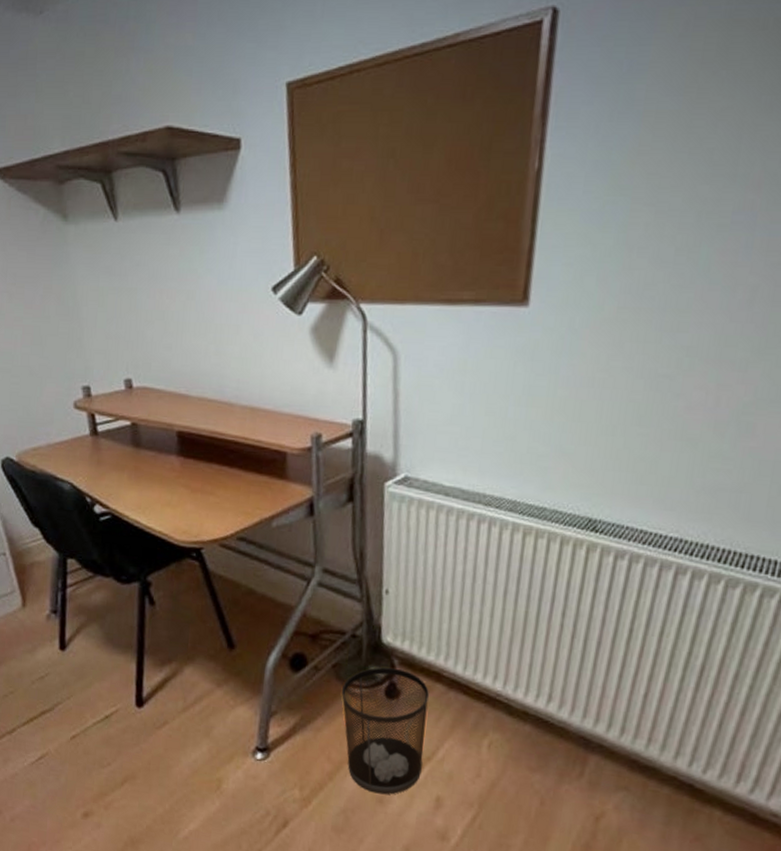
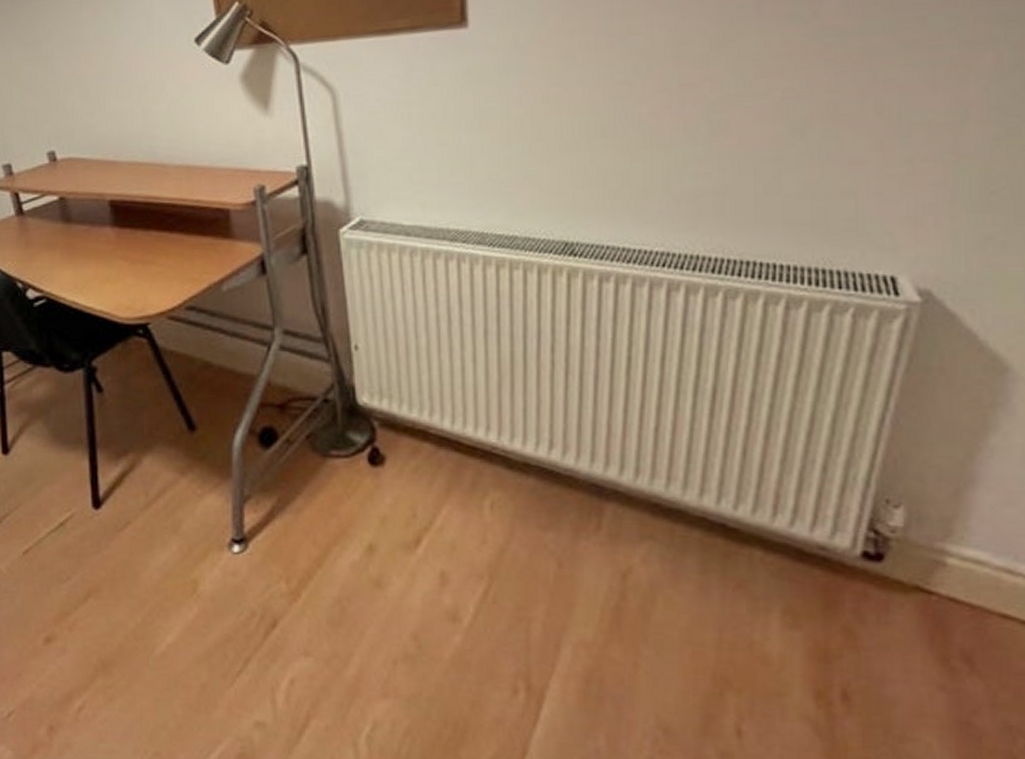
waste bin: present [342,667,429,795] -> none [320,431,420,577]

